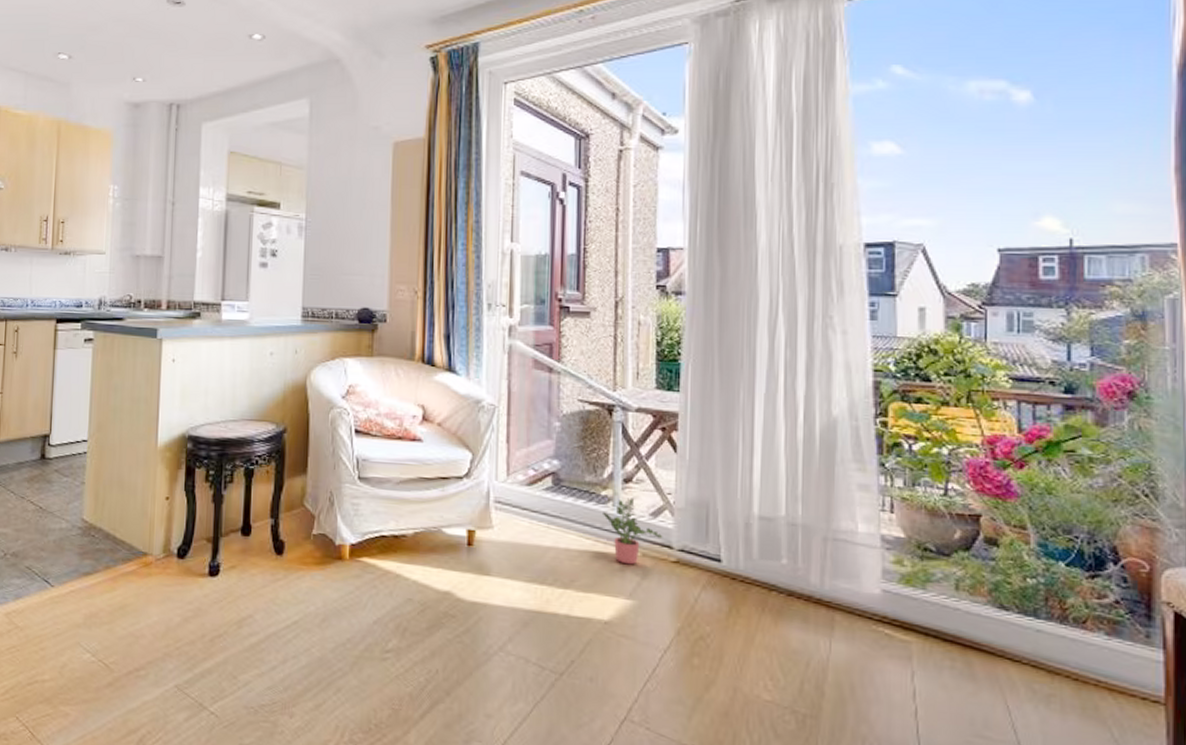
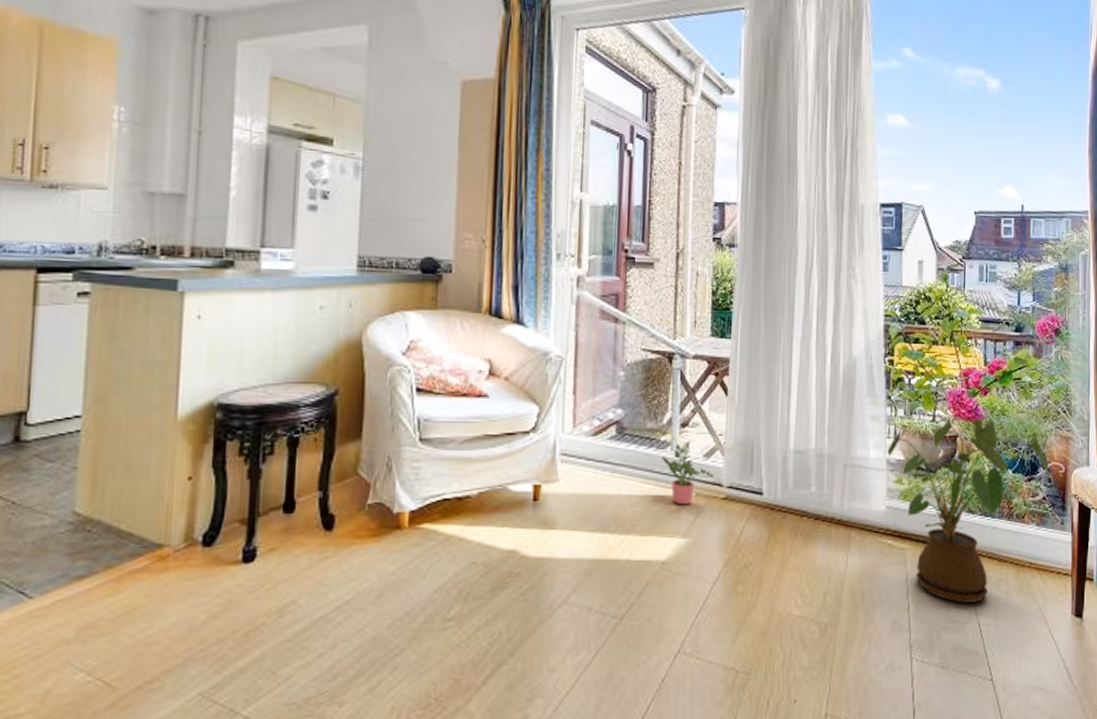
house plant: none [882,491,1125,719] -> present [887,416,1050,603]

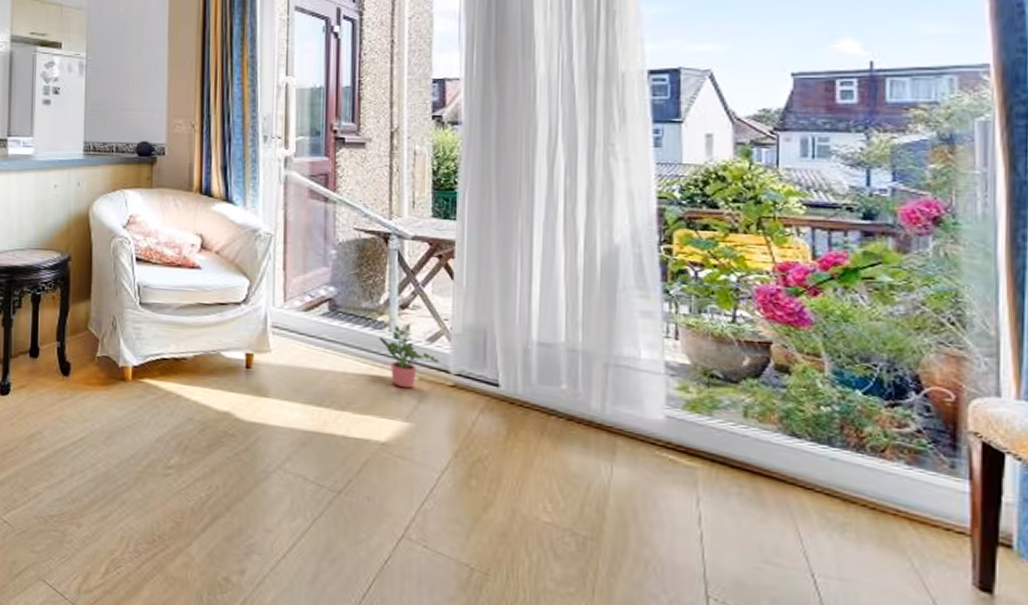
house plant: present [887,416,1050,603] -> none [666,318,928,547]

